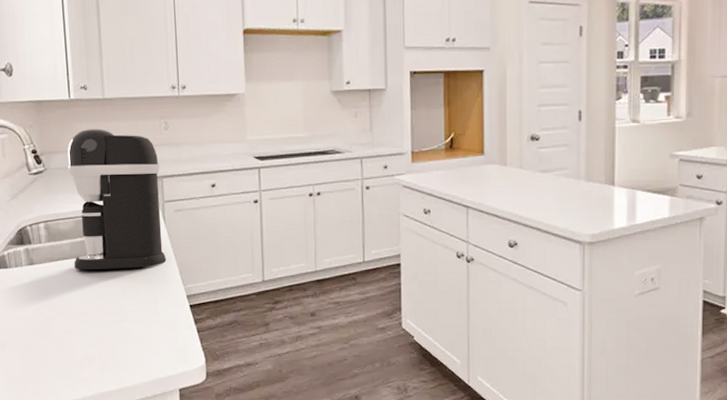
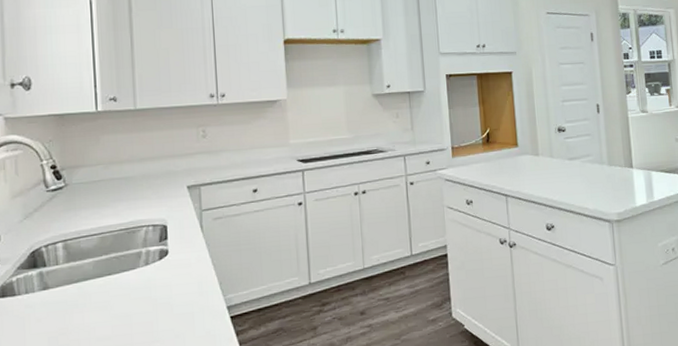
coffee maker: present [67,129,167,270] -> none [92,140,205,290]

